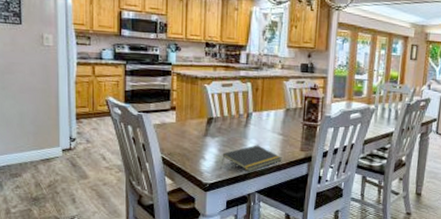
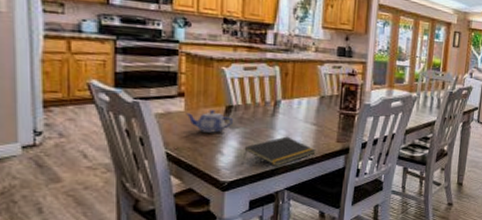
teapot: none [177,121,213,141] -> present [186,110,233,133]

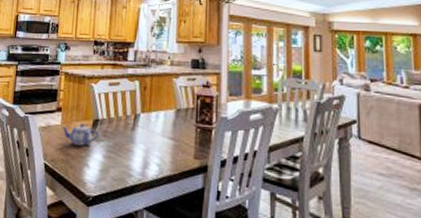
notepad: present [244,136,316,167] -> none [107,151,174,183]

